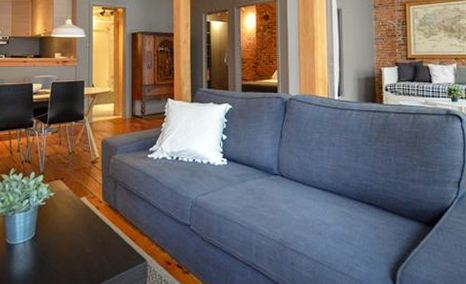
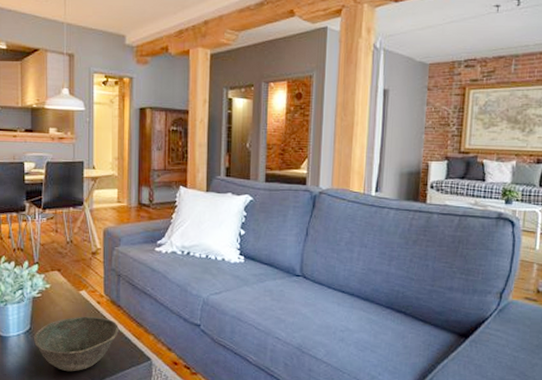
bowl: none [39,221,116,276] -> present [34,316,119,372]

